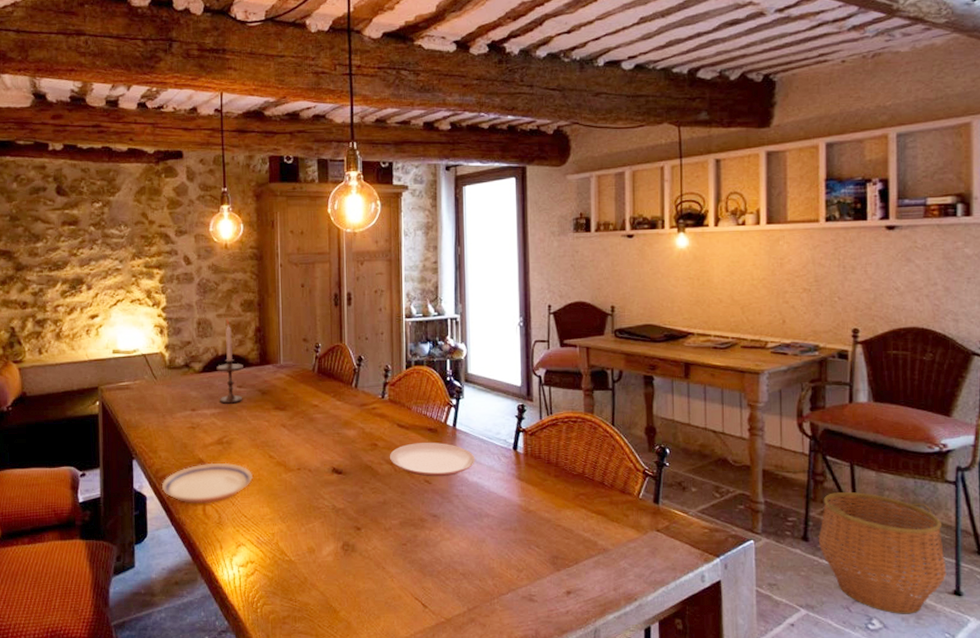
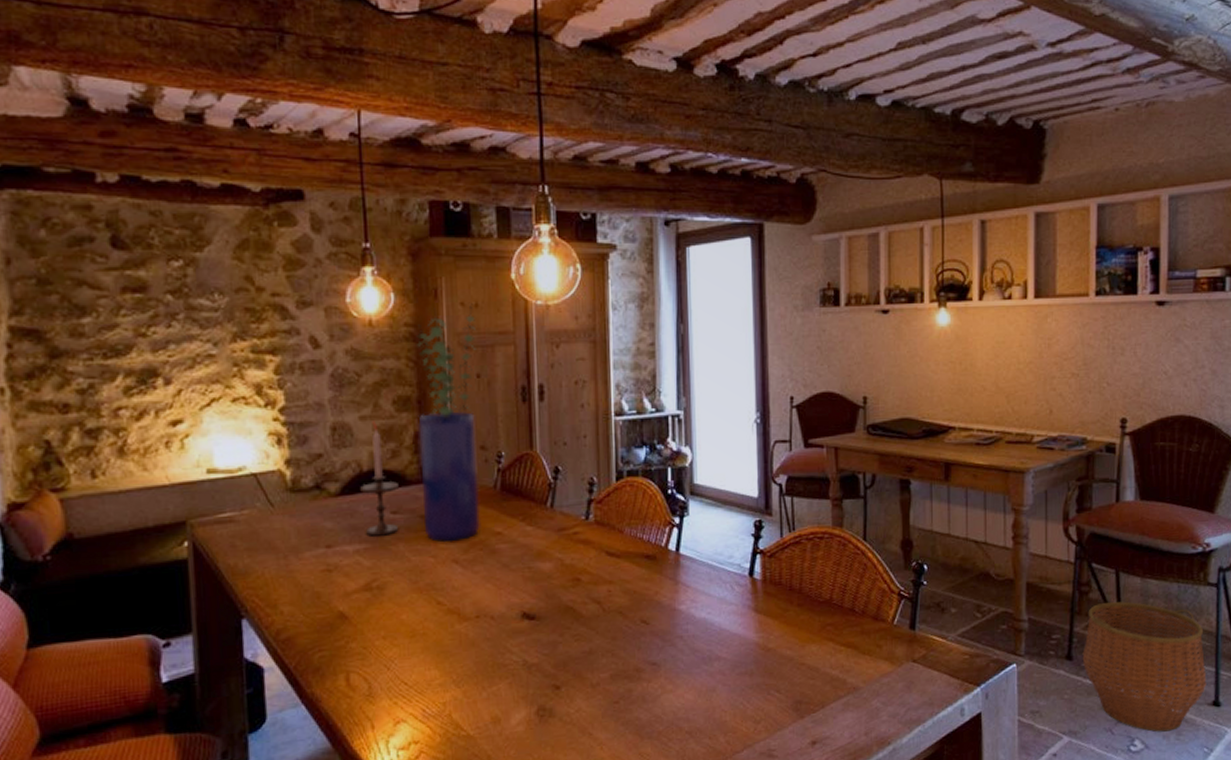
plate: present [162,462,253,504] -> none [286,614,415,673]
vase: none [258,232,302,411] -> present [417,304,480,543]
plate: present [390,443,475,477] -> none [597,572,703,616]

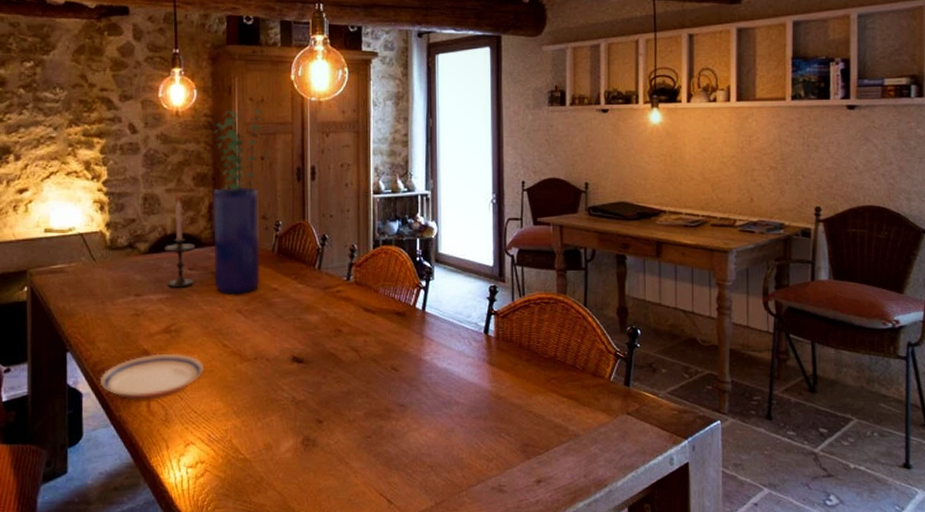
plate: none [286,614,415,673] -> present [101,353,204,400]
basket: present [1082,601,1207,732] -> none [781,369,897,489]

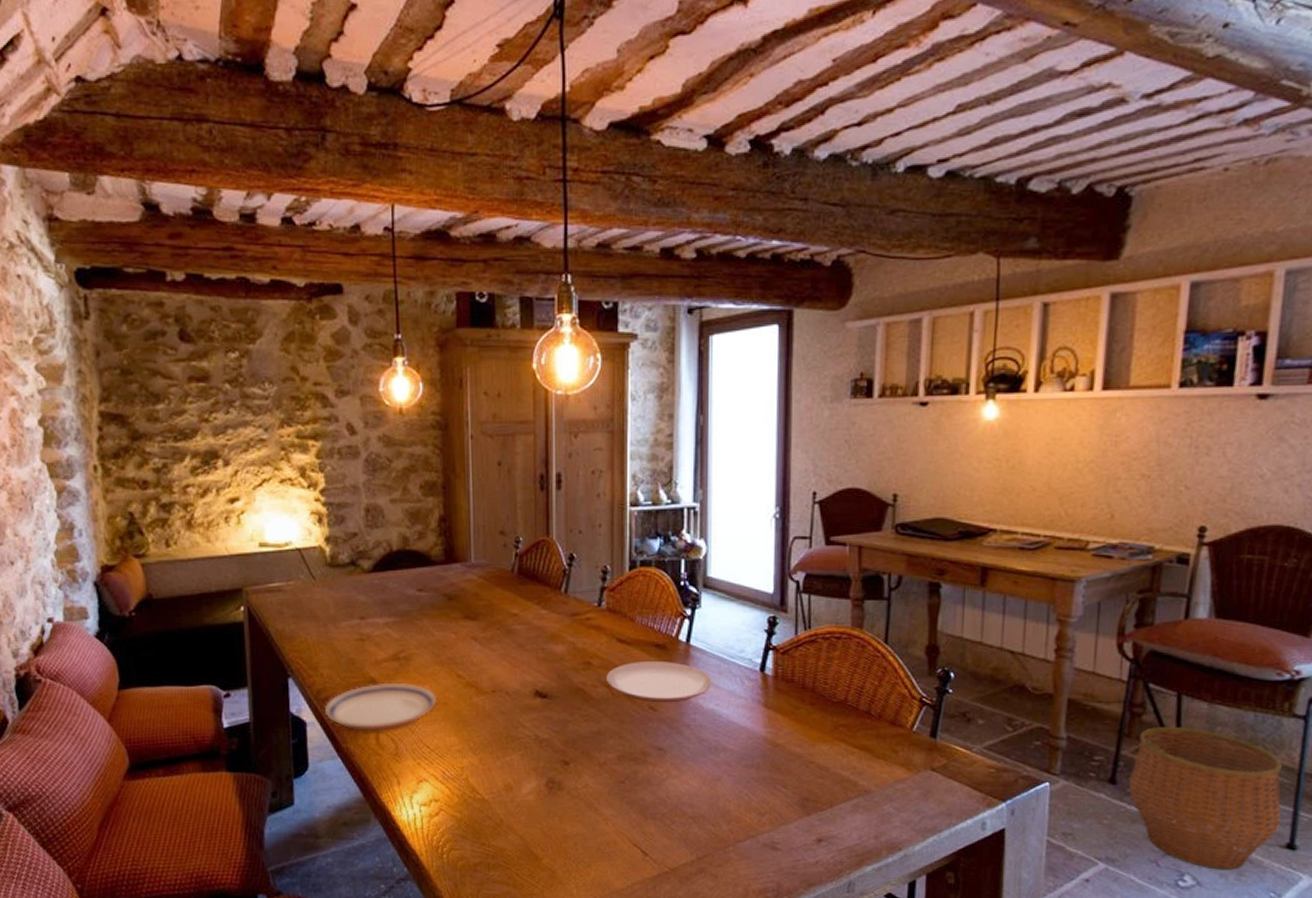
candlestick: present [164,193,195,288] -> none [390,504,424,611]
vase: present [212,99,261,295] -> none [443,393,498,621]
plate: none [355,327,445,364] -> present [607,662,713,703]
basket: none [781,369,897,489] -> present [1128,726,1283,870]

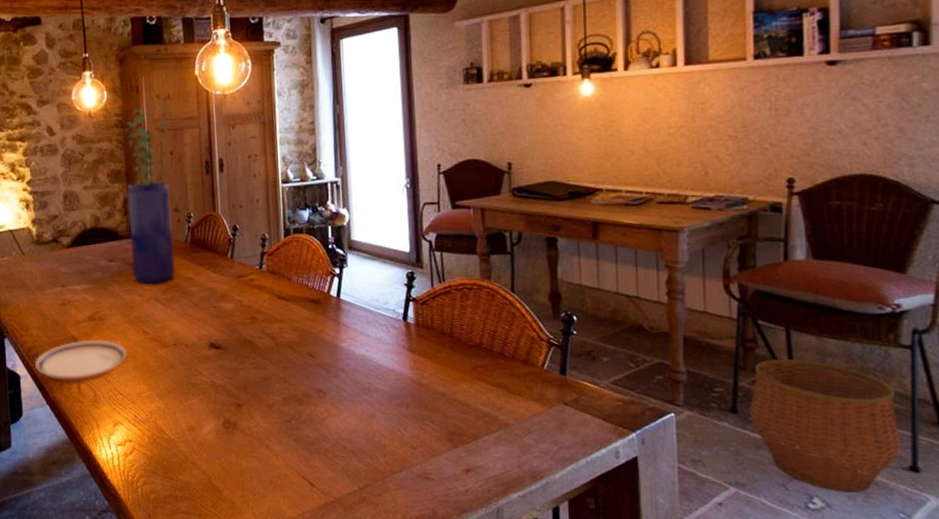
vase: none [443,393,498,621] -> present [124,96,175,285]
plate: present [607,662,713,703] -> none [270,314,362,351]

